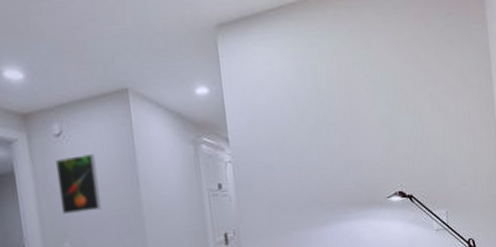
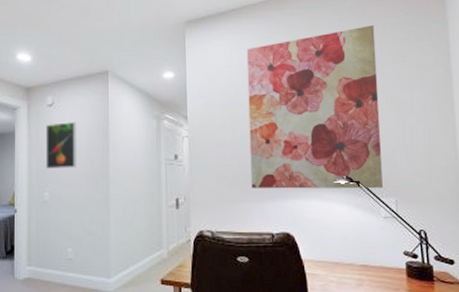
wall art: none [288,27,434,214] -> present [246,25,383,189]

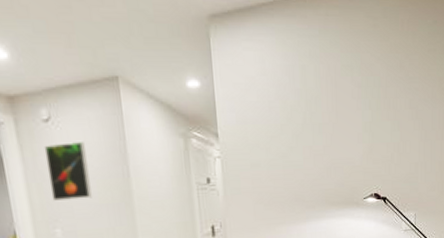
wall art: present [246,25,383,189] -> none [279,34,406,210]

